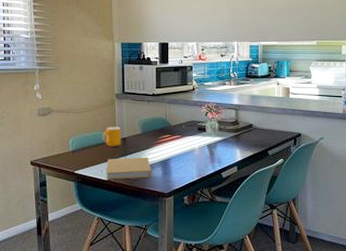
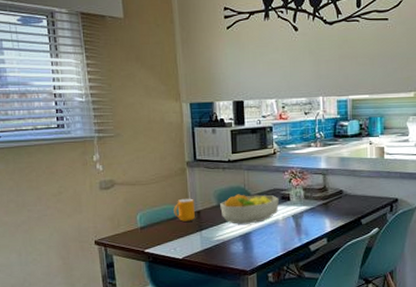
book: present [106,157,152,180] -> none [180,231,232,258]
fruit bowl: none [144,124,196,151] -> present [220,194,279,224]

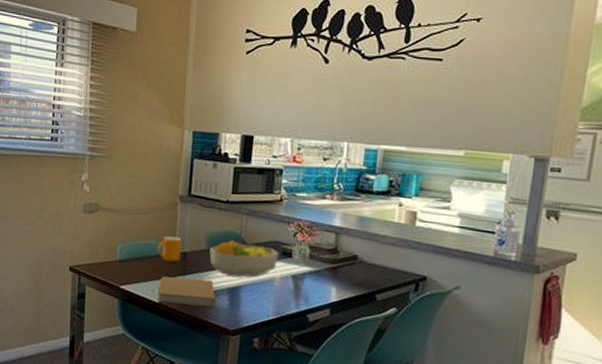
book: none [180,231,232,258] -> present [157,276,216,307]

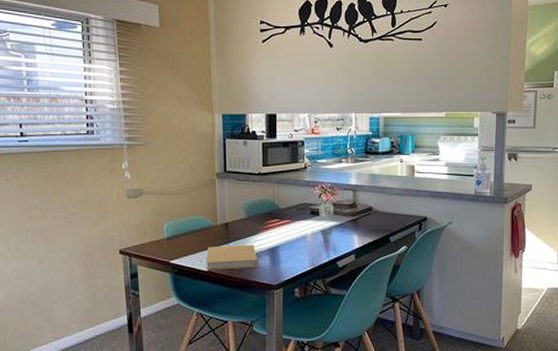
mug: present [157,235,182,263] -> none [201,210,223,233]
fruit bowl: present [209,240,279,277] -> none [249,207,308,238]

